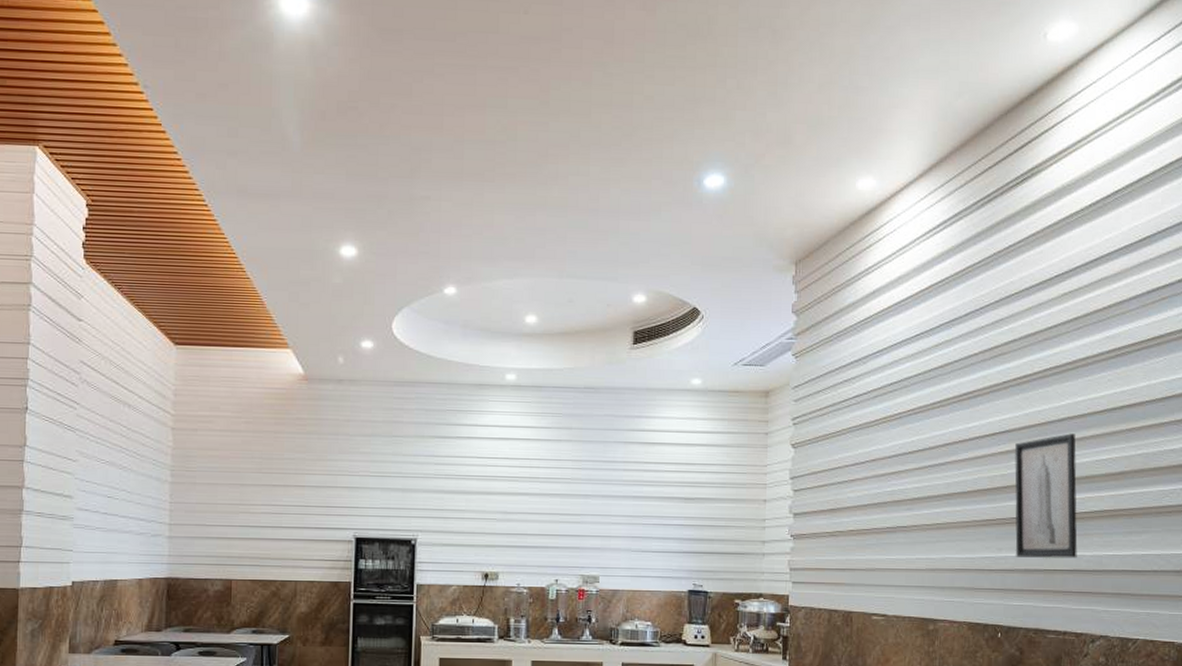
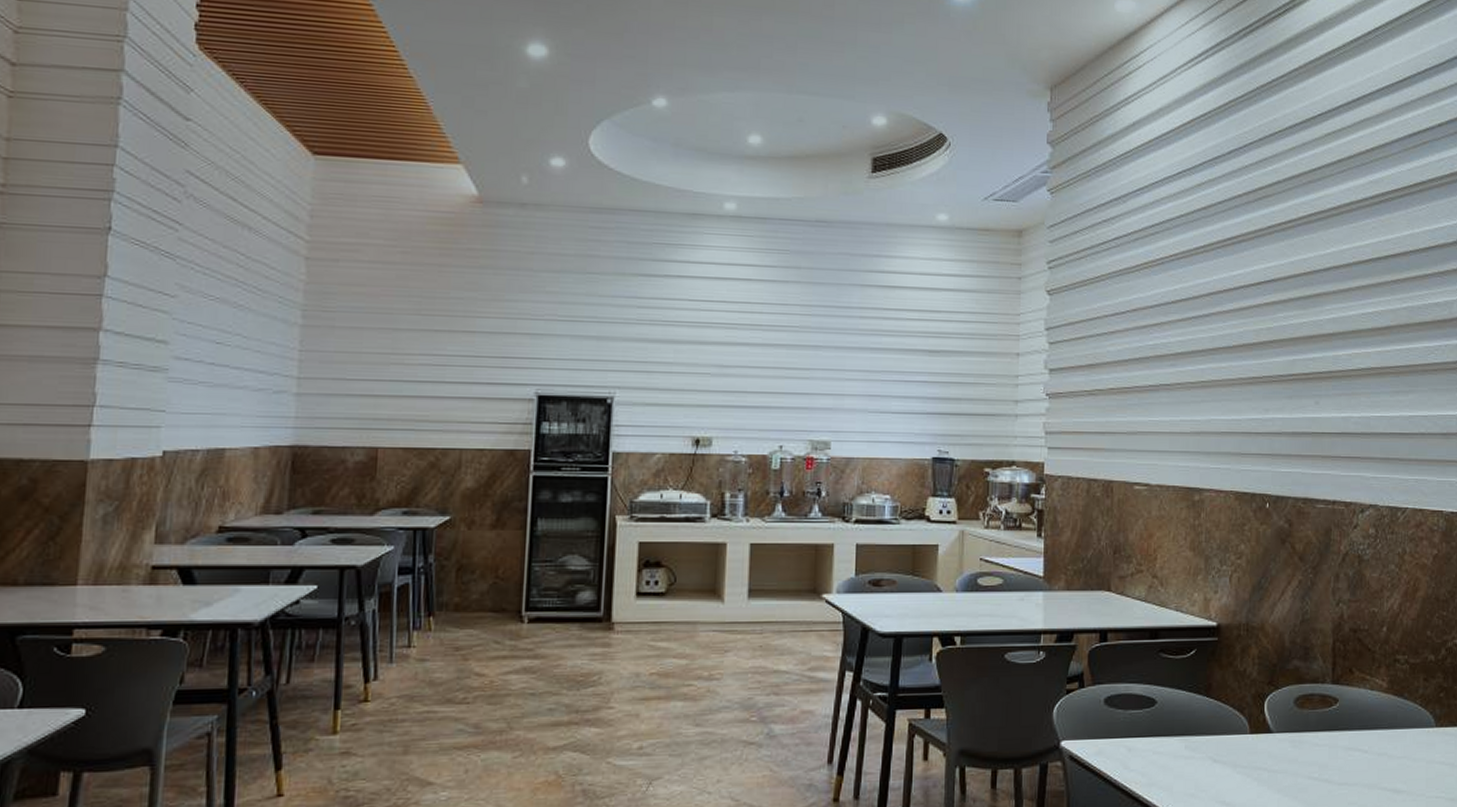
wall art: present [1014,433,1078,559] -> none [1280,284,1345,420]

